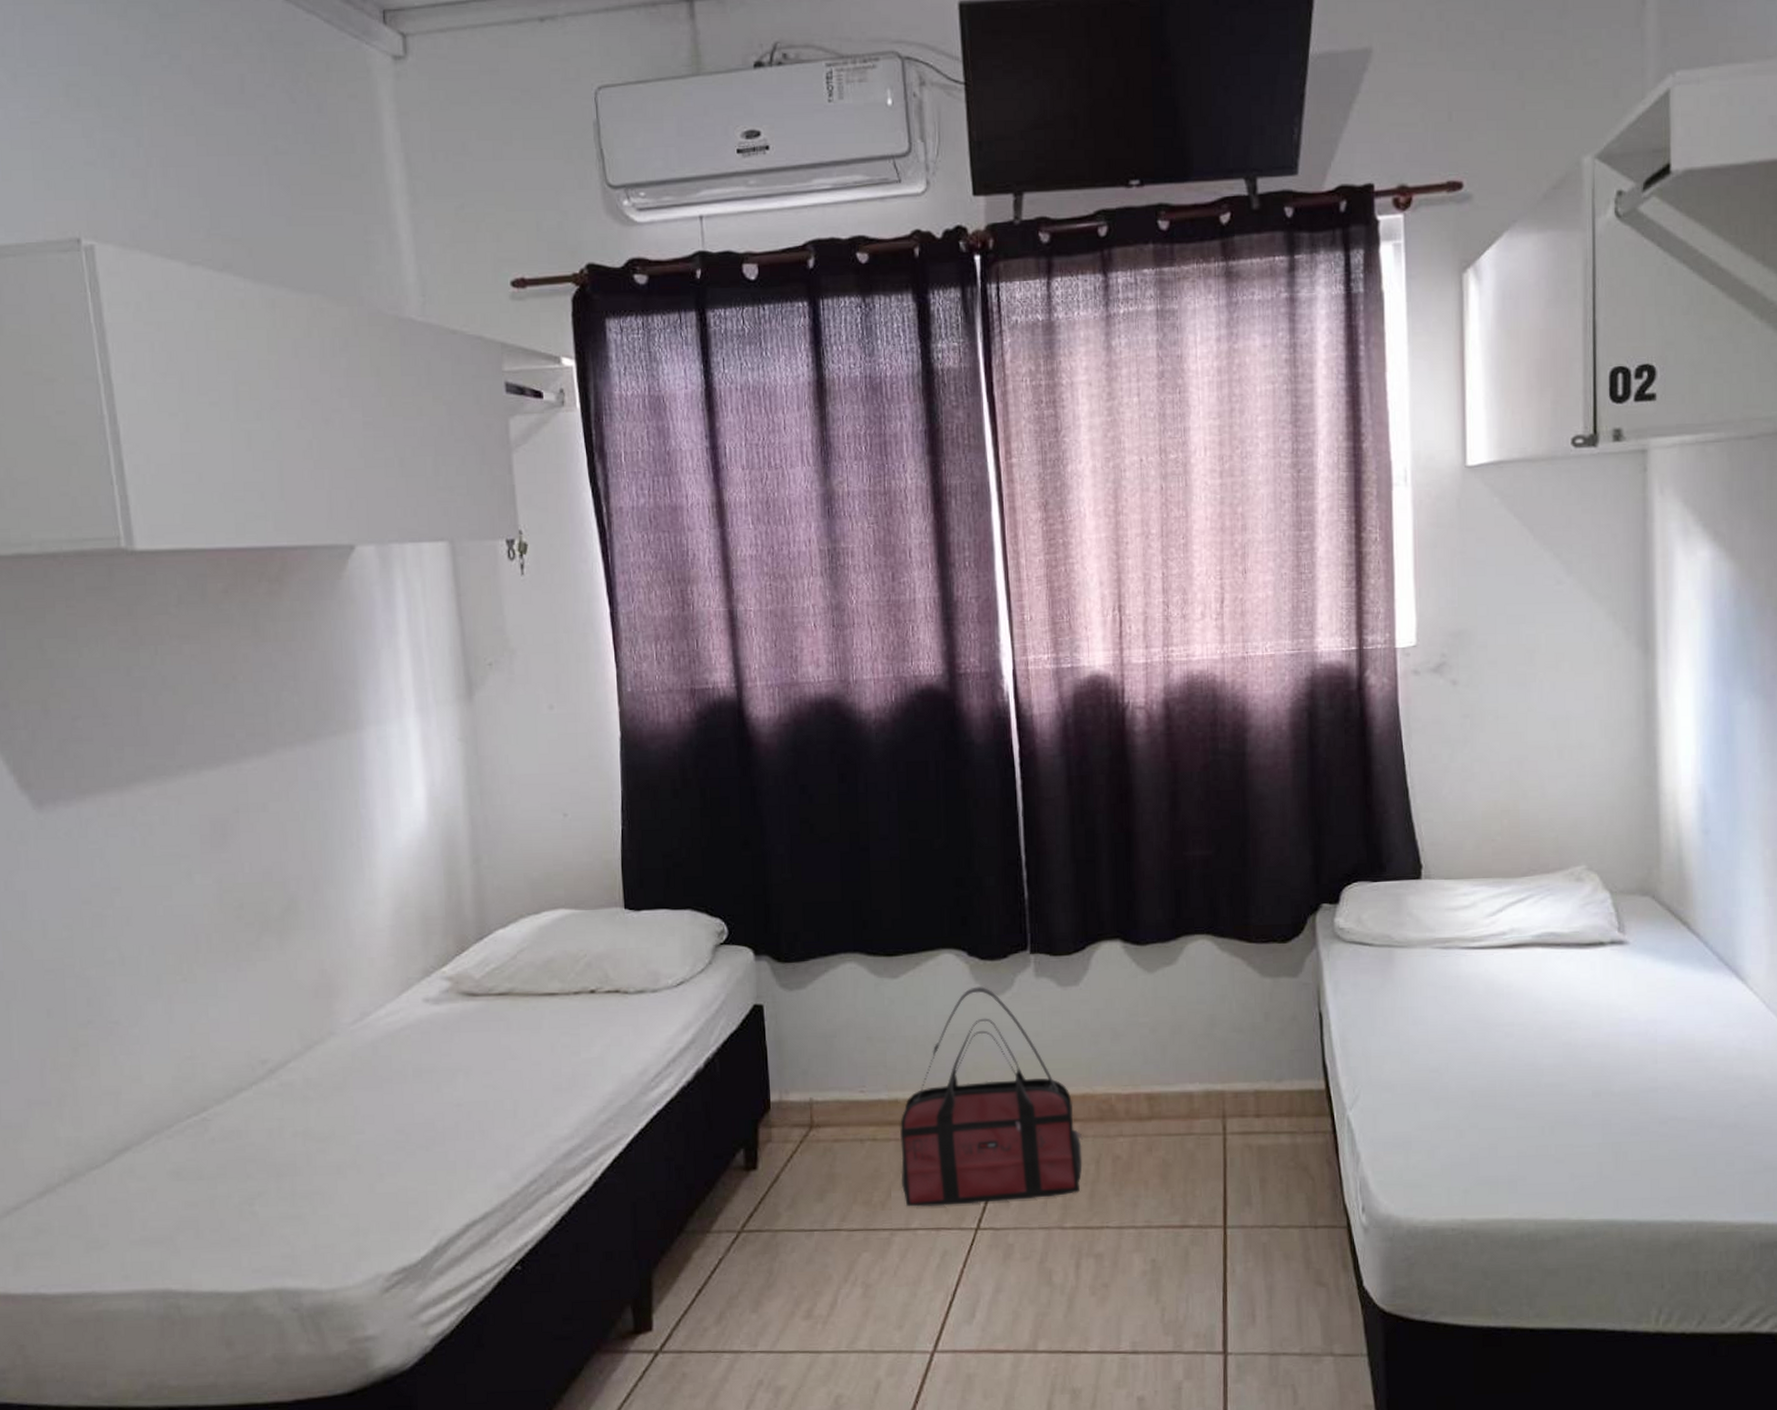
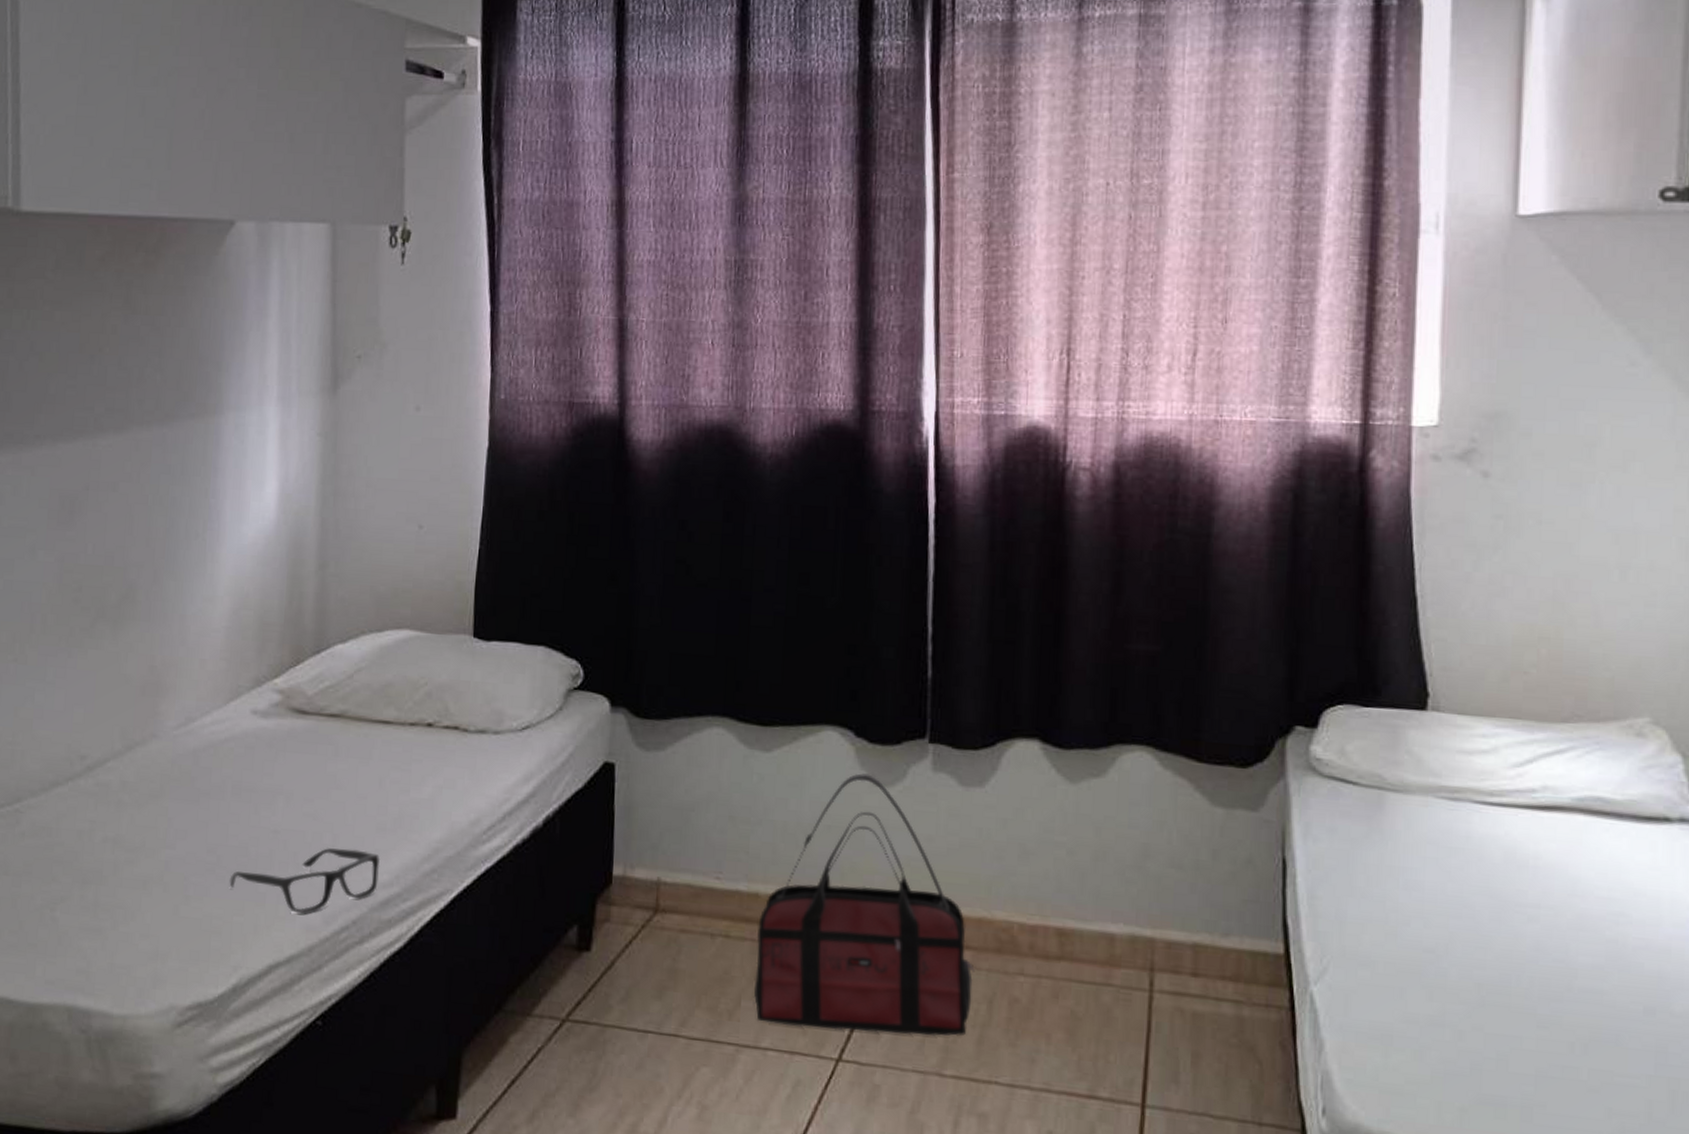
eyeglasses: none [420,1110,560,1175] -> present [229,848,381,914]

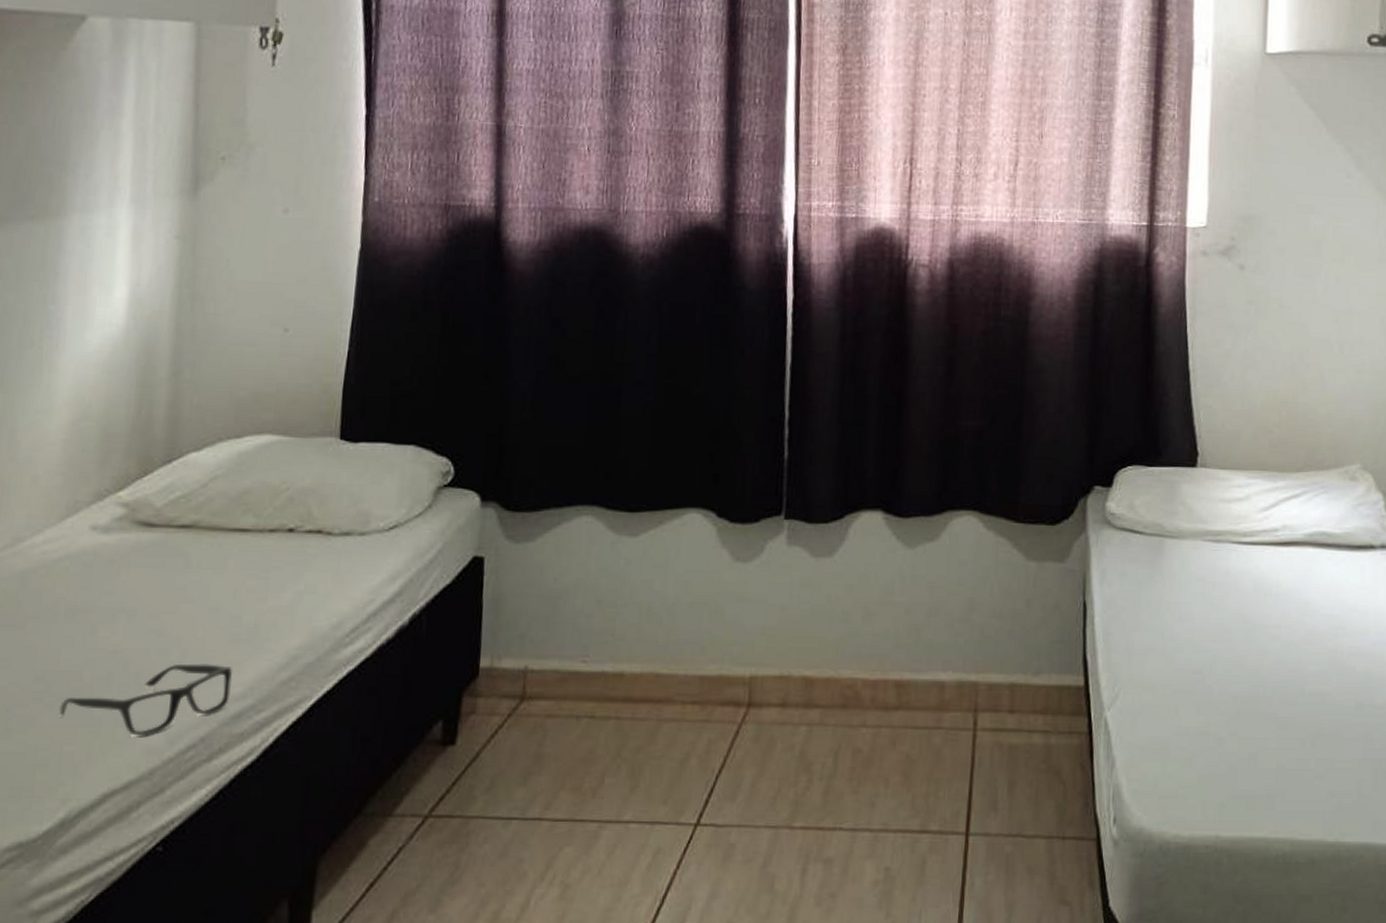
duffel bag: present [754,773,975,1036] -> none [617,551,823,796]

